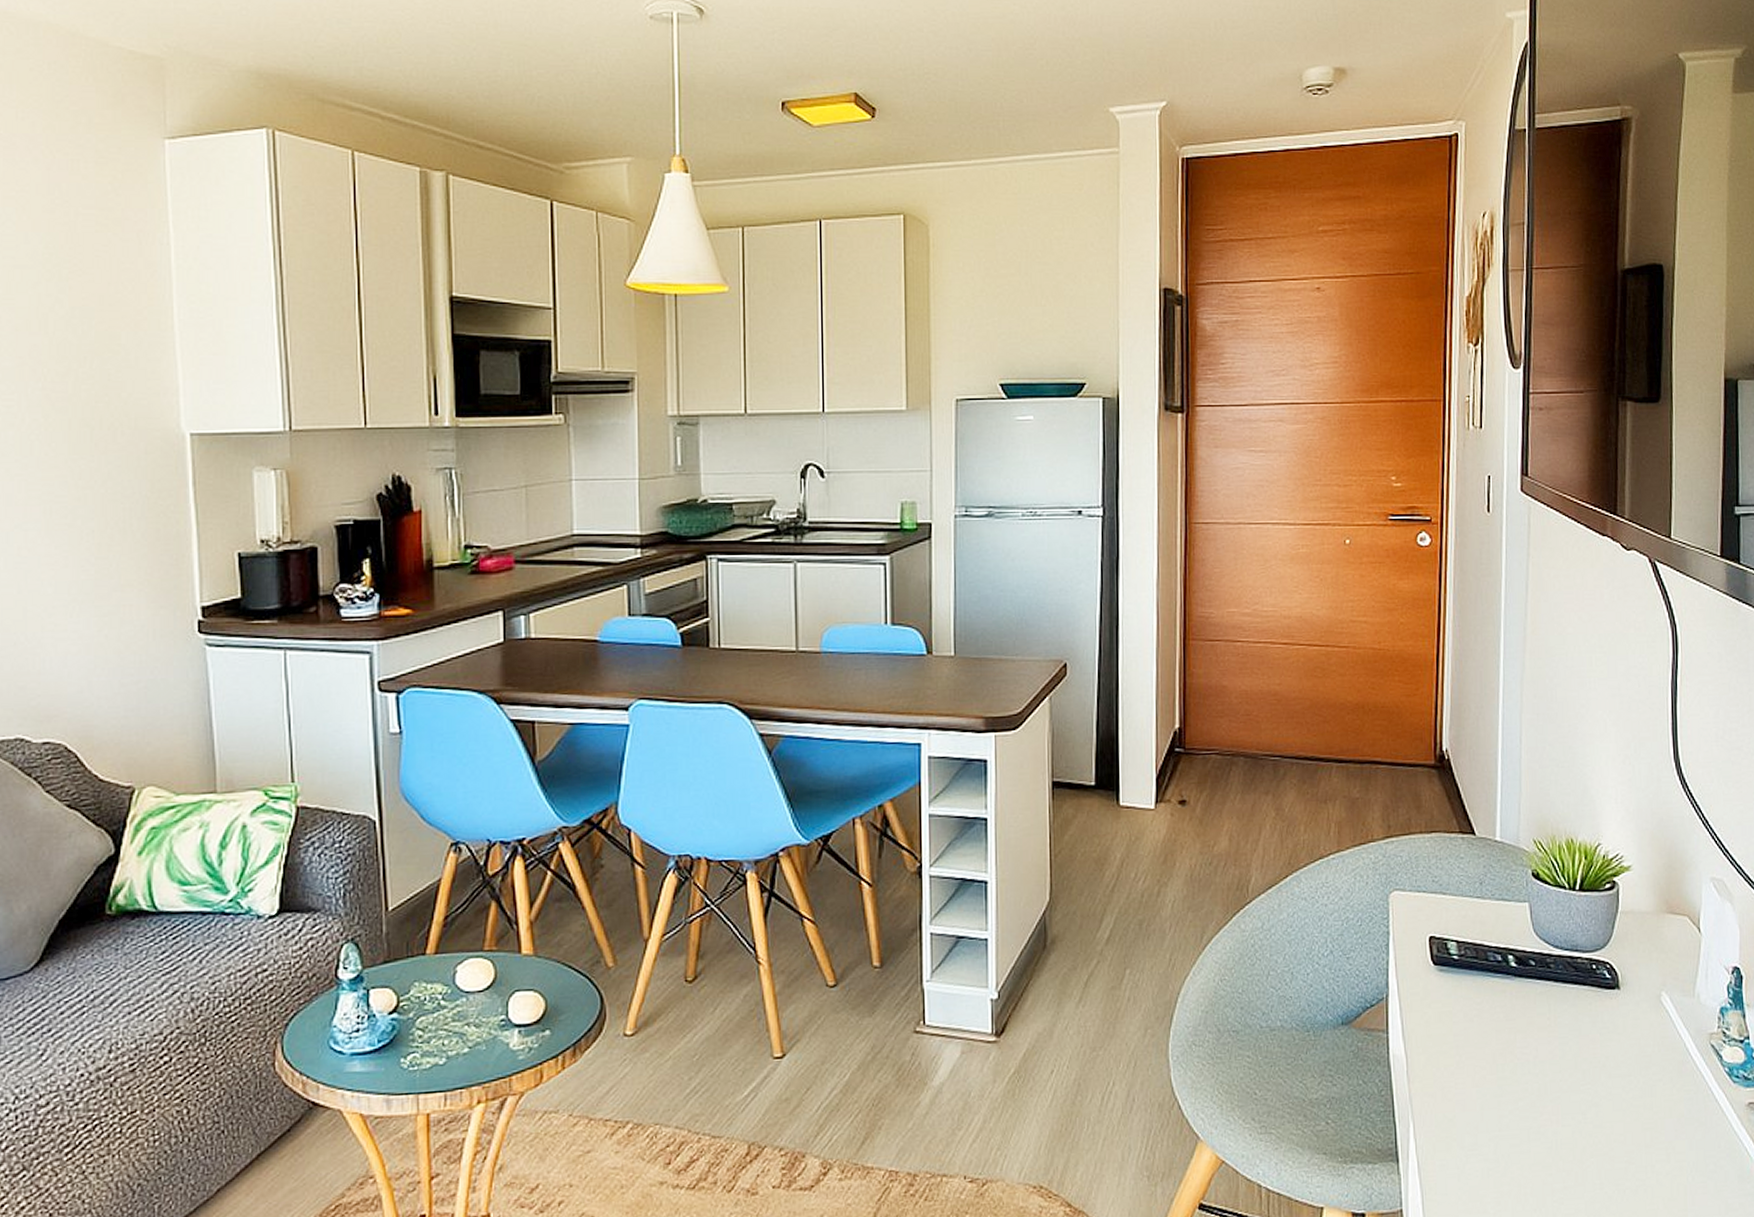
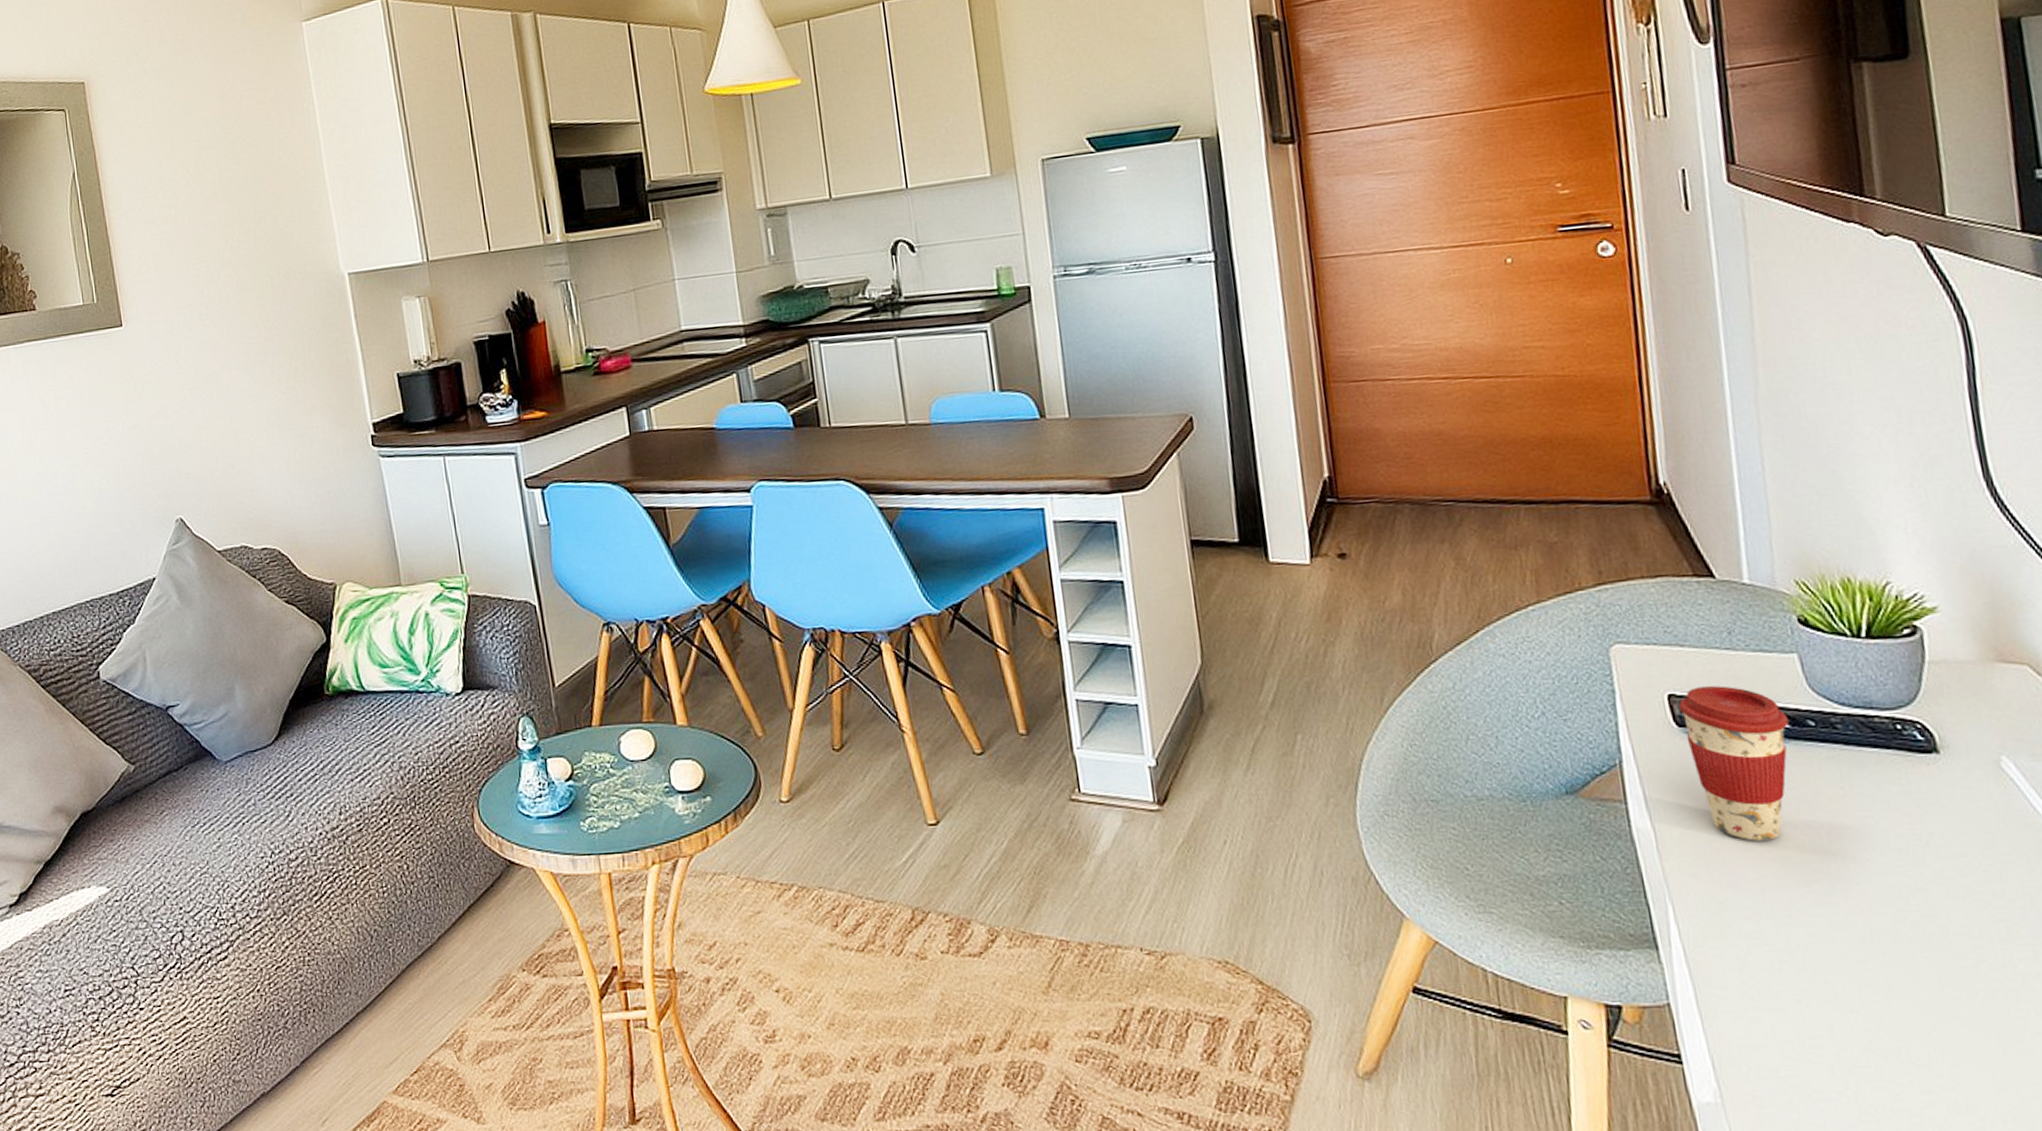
coffee cup: none [1436,929,1517,1065] -> present [1678,685,1789,841]

